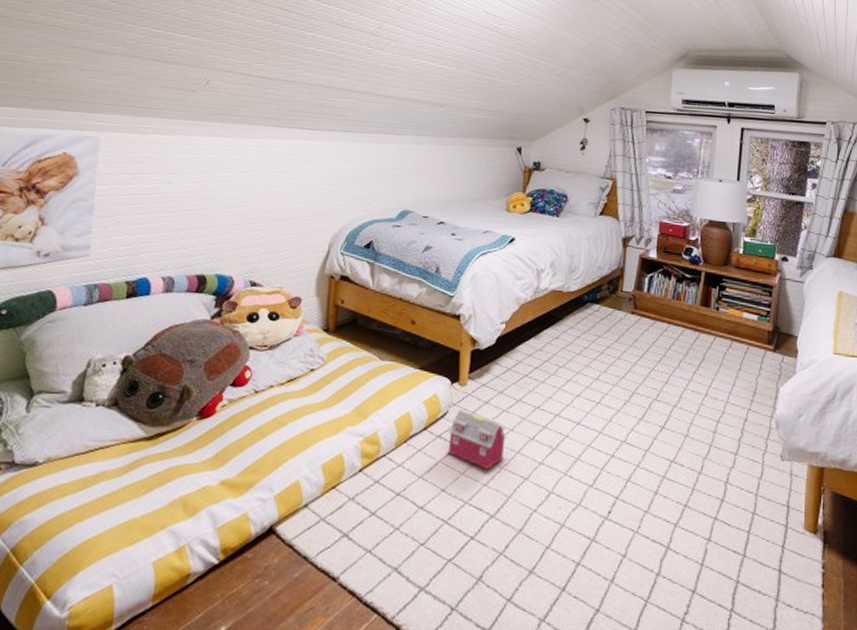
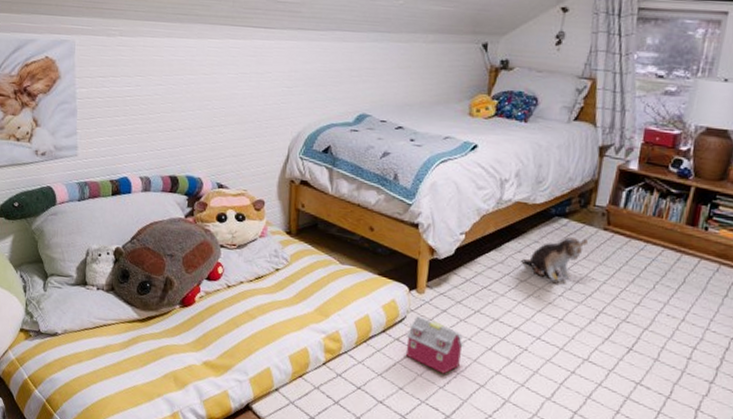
plush toy: none [559,321,618,365] -> present [521,236,588,281]

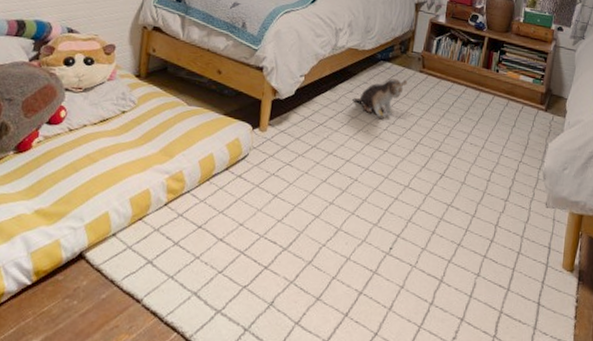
toy house: present [405,316,465,374] -> none [247,153,302,207]

